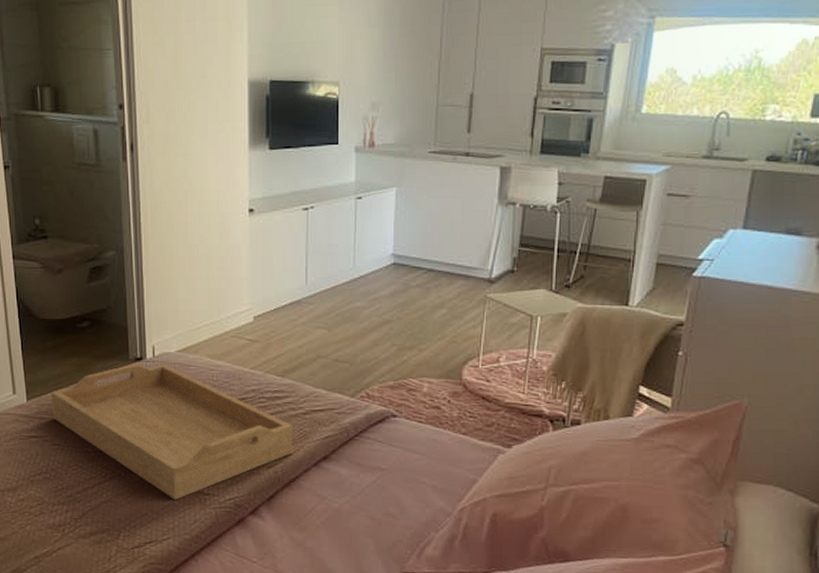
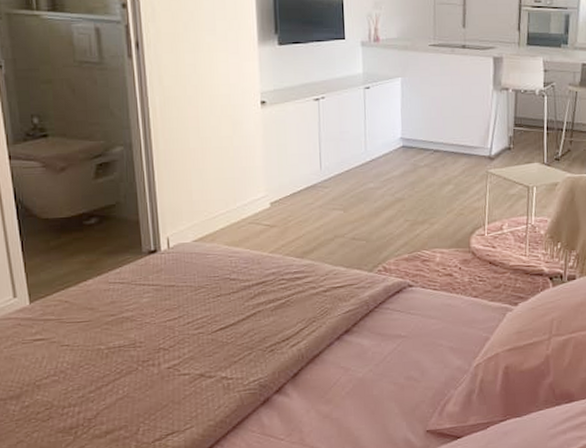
serving tray: present [51,363,294,500] -> none [57,254,315,388]

